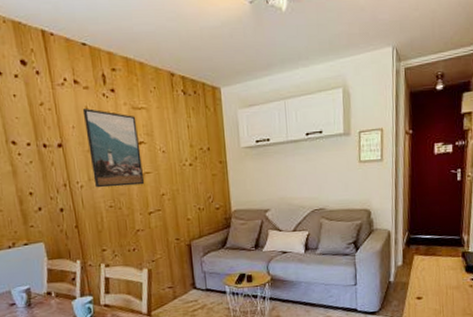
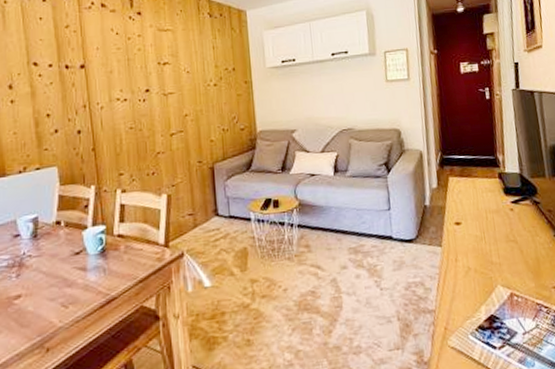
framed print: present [82,109,145,188] -> none [108,31,168,109]

